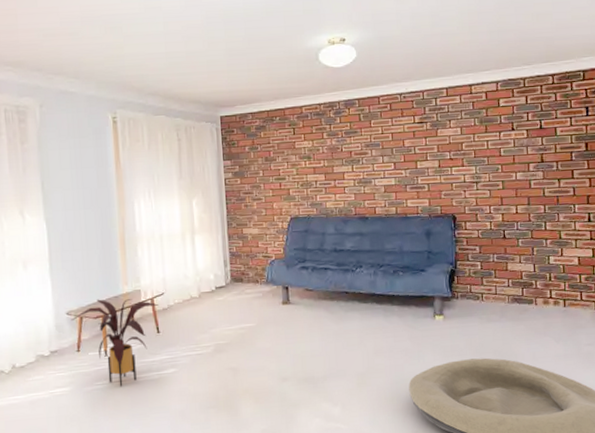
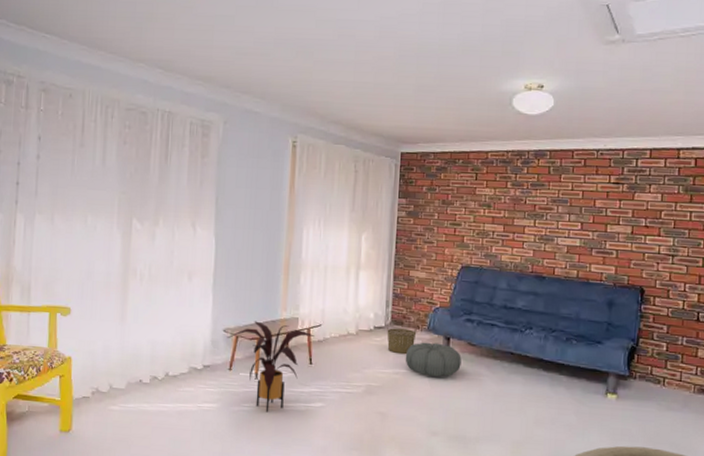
basket: none [228,284,257,310] -> present [387,327,417,355]
pouf: none [248,293,302,326] -> present [405,342,462,377]

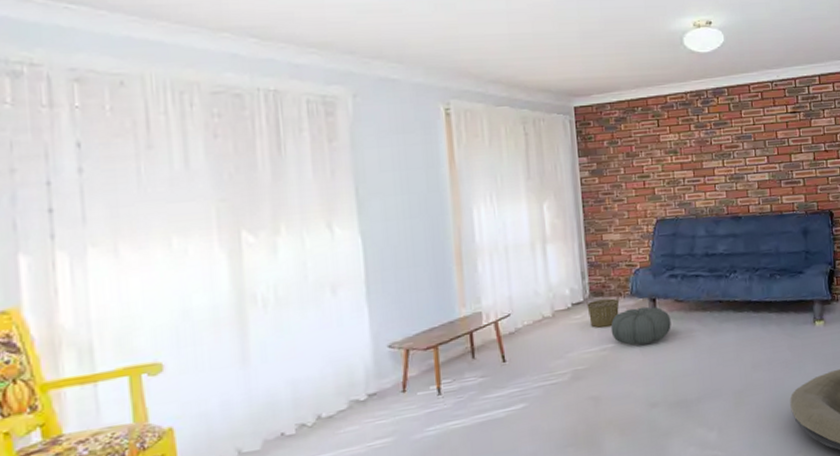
house plant: present [227,321,314,413] -> none [394,323,504,431]

